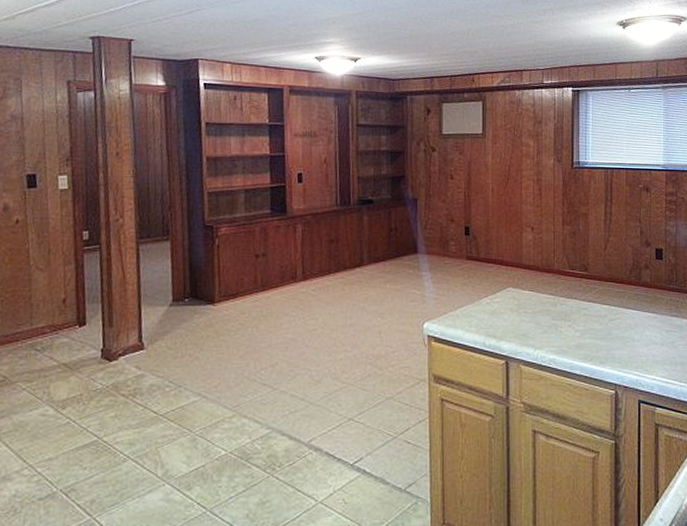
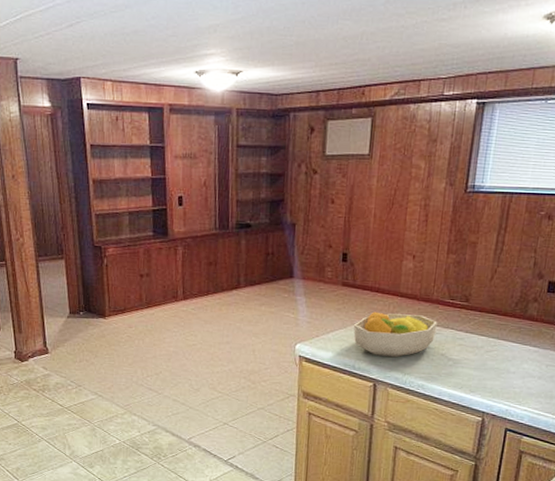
fruit bowl: none [480,284,561,331] -> present [353,311,438,357]

